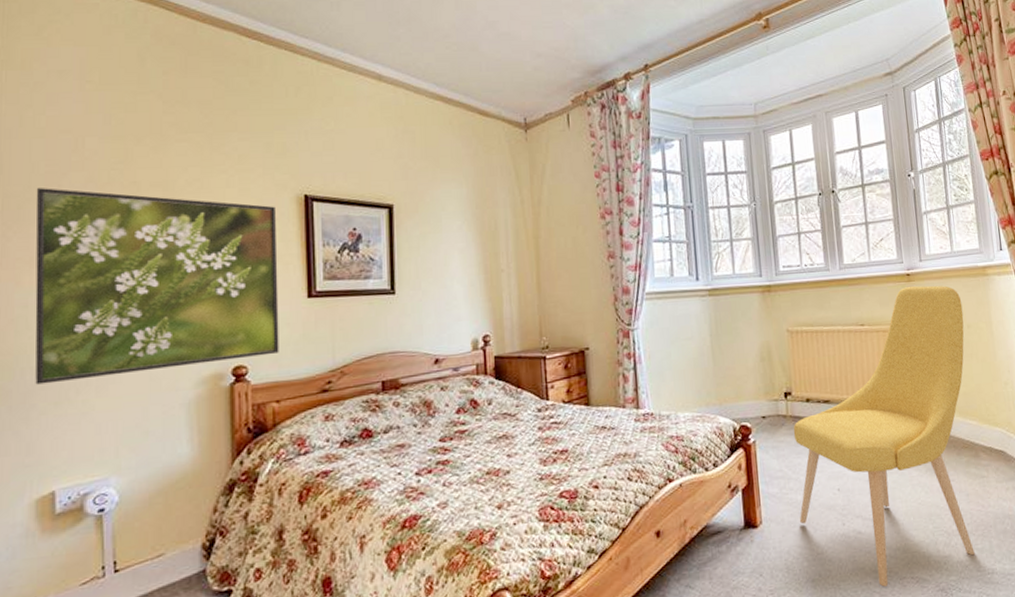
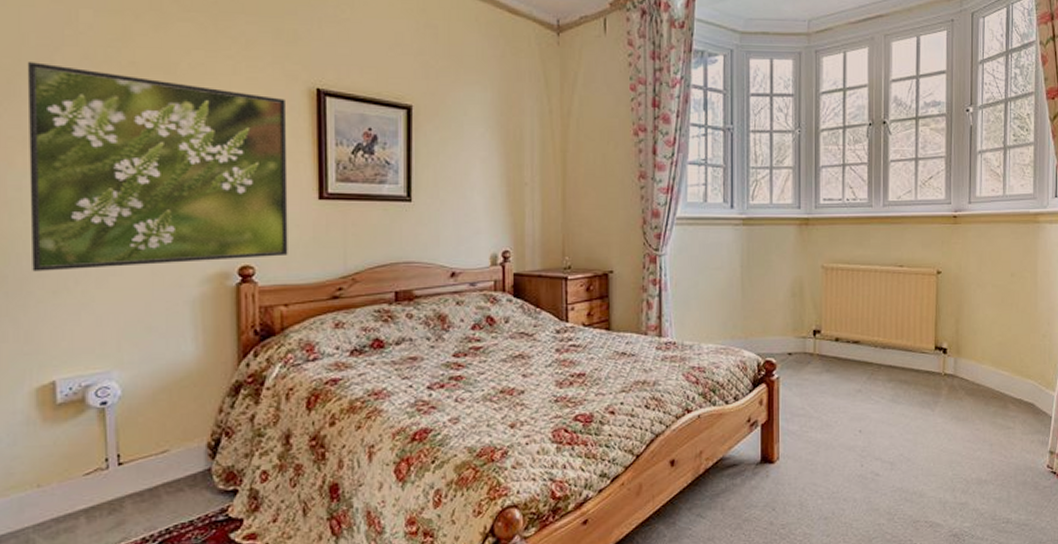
chair: present [793,285,975,587] -> none [817,229,1008,529]

